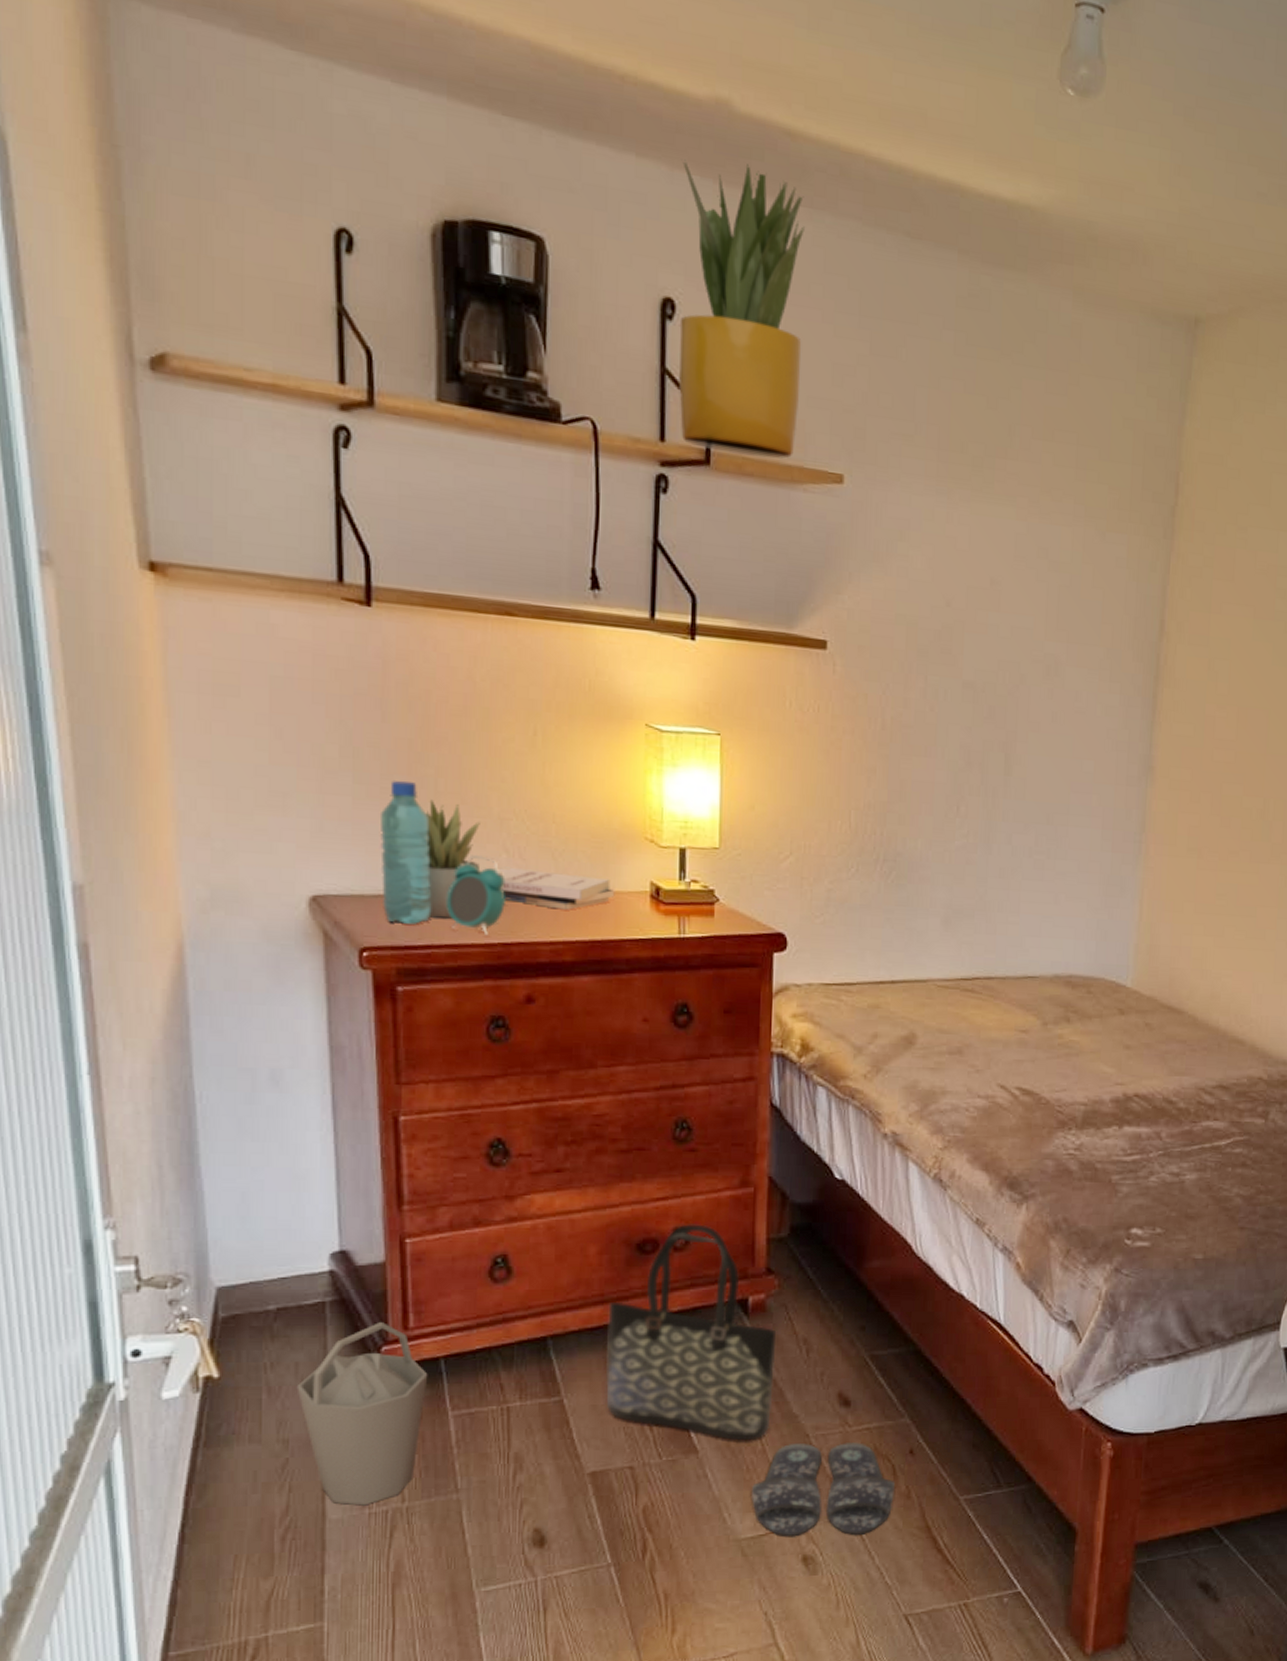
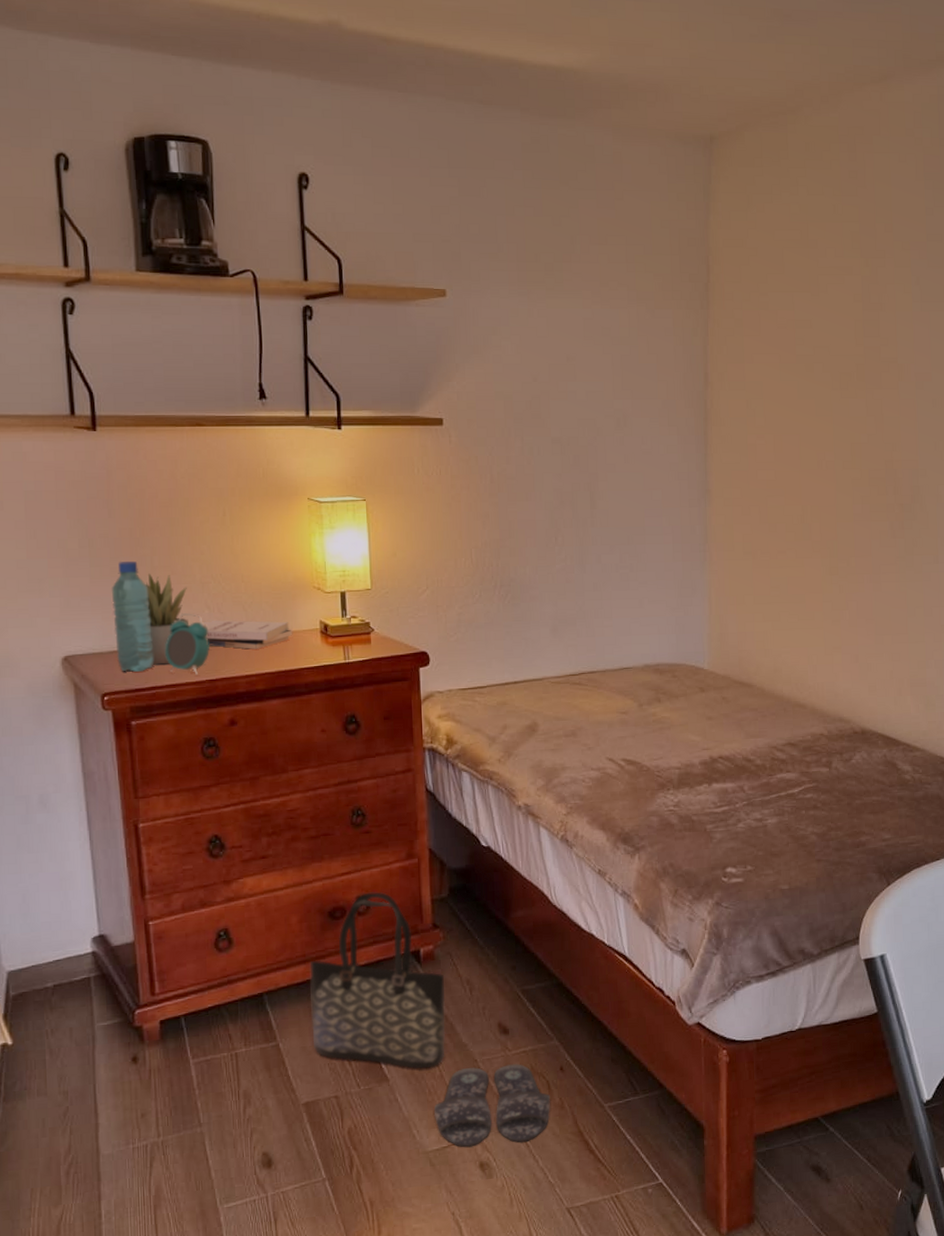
trash bin: present [296,1322,428,1506] -> none [72,990,173,1143]
planter: present [679,159,805,459] -> none [306,66,408,284]

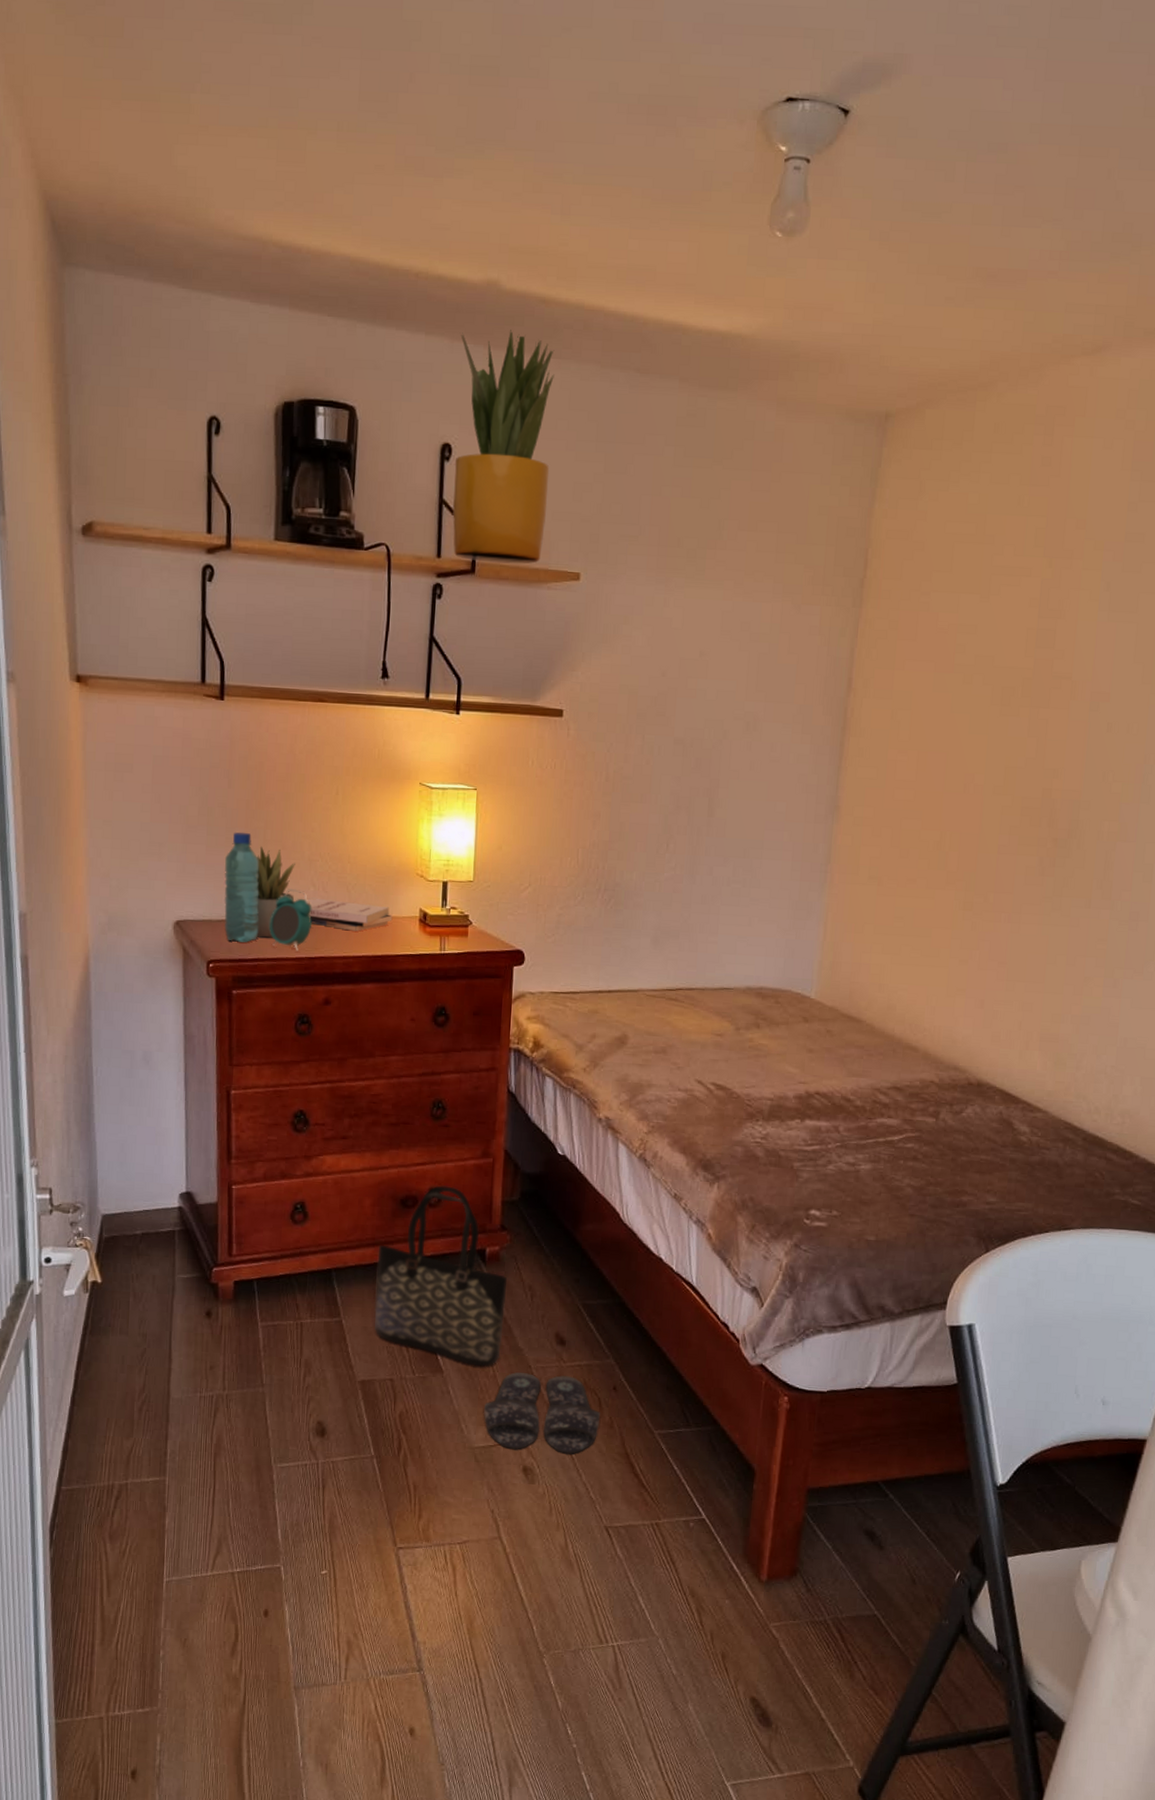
planter: none [306,66,408,284] -> present [452,330,555,564]

